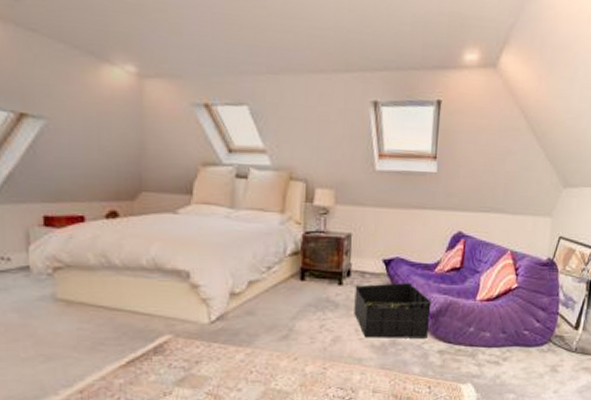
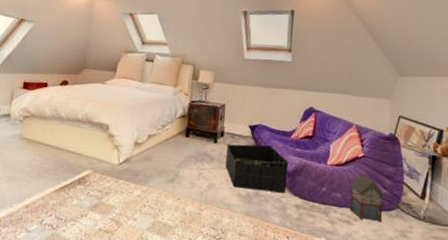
toy house: none [499,307,538,359] -> present [349,173,385,223]

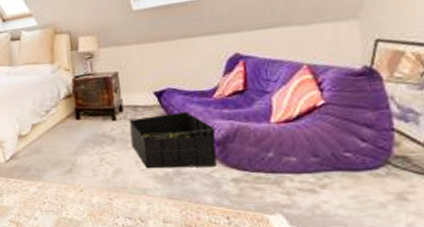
toy house: present [349,173,385,223] -> none [307,127,365,186]

